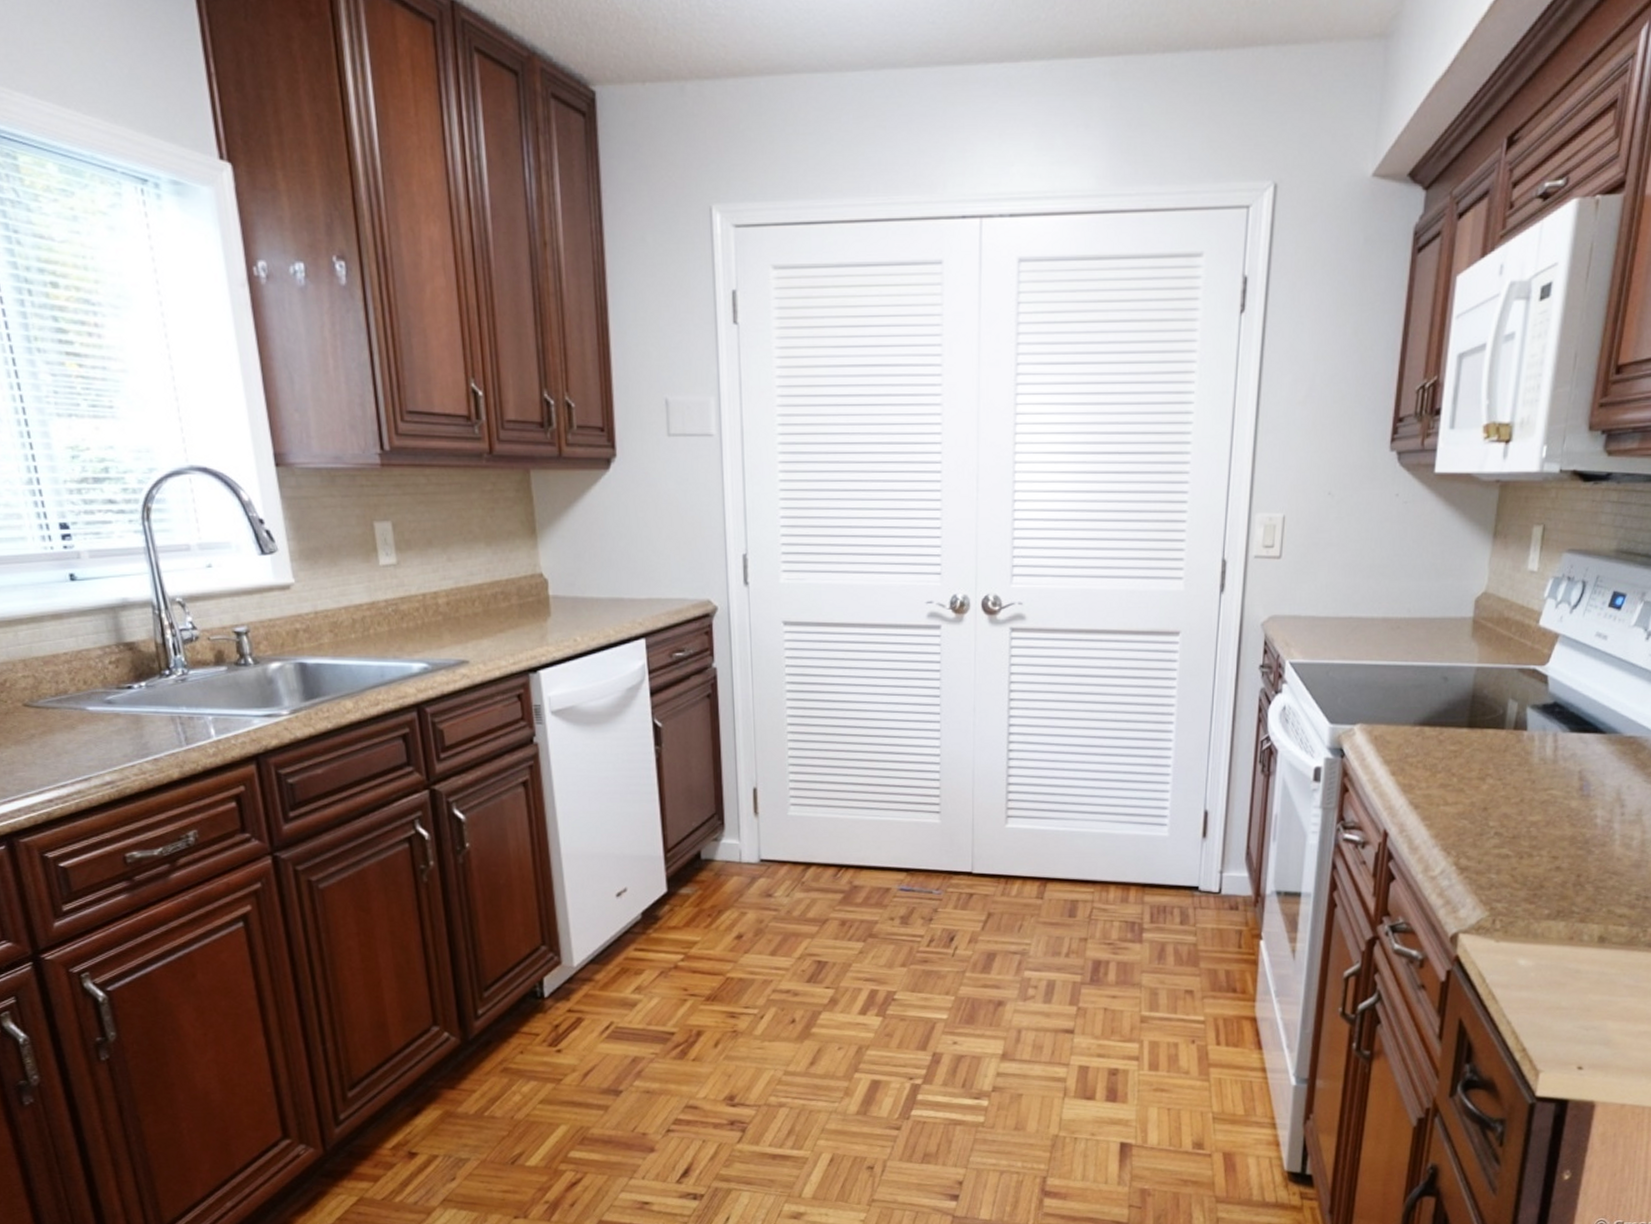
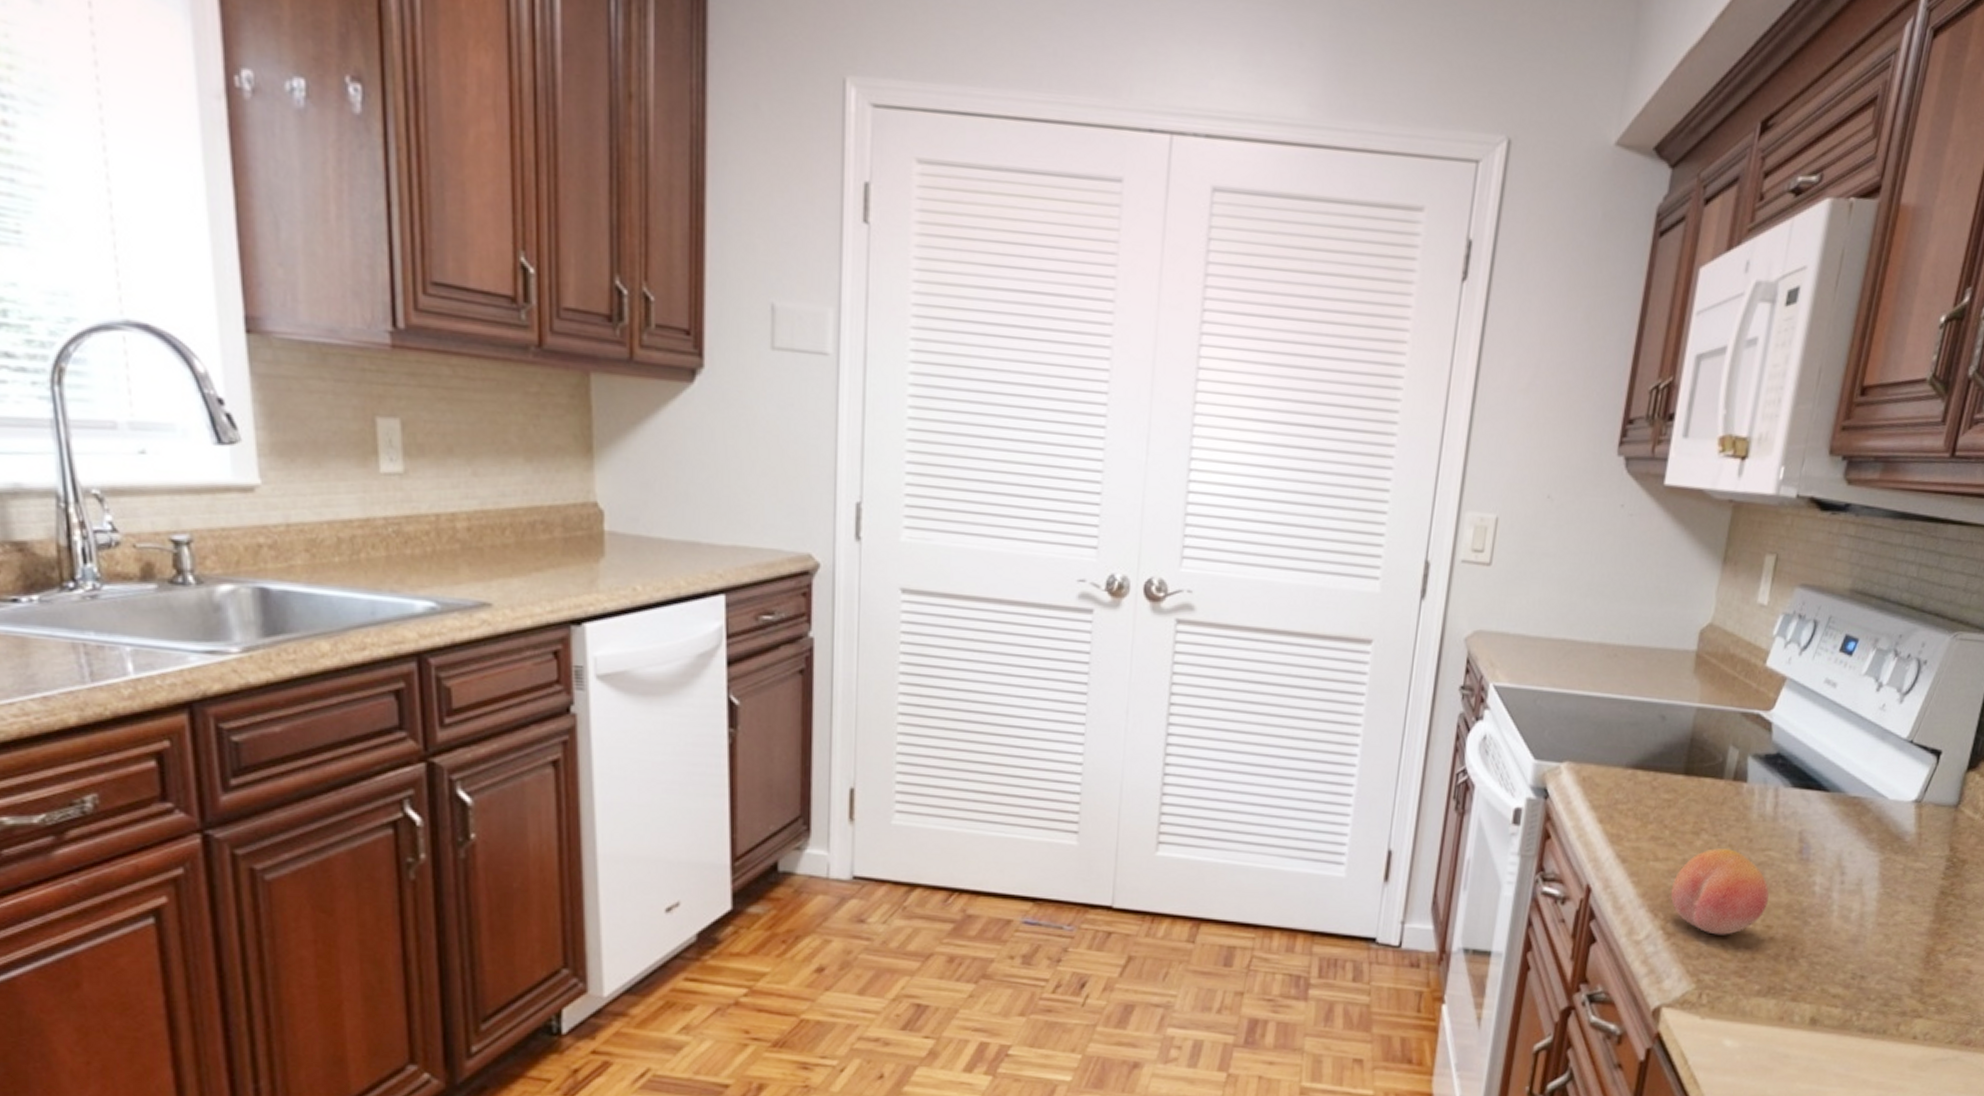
fruit: none [1461,791,1553,867] -> present [1670,848,1769,935]

